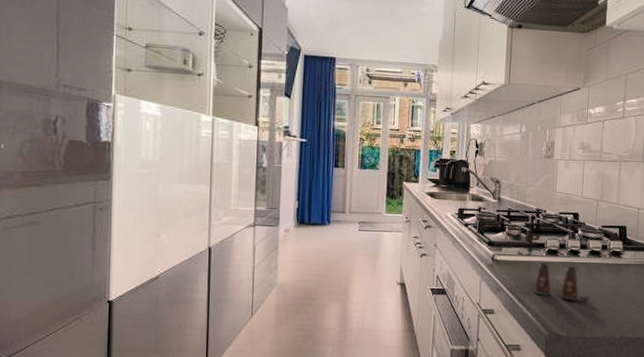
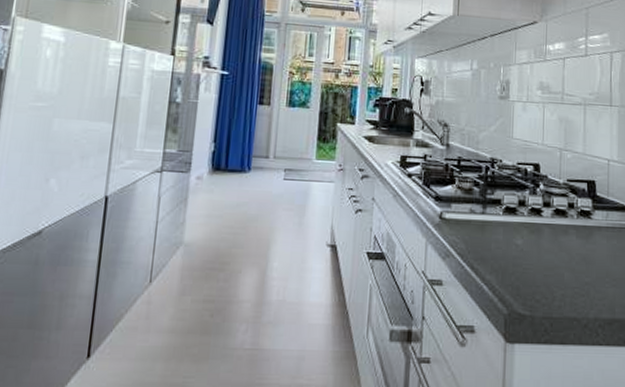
salt shaker: present [534,261,591,302] -> none [490,221,557,273]

